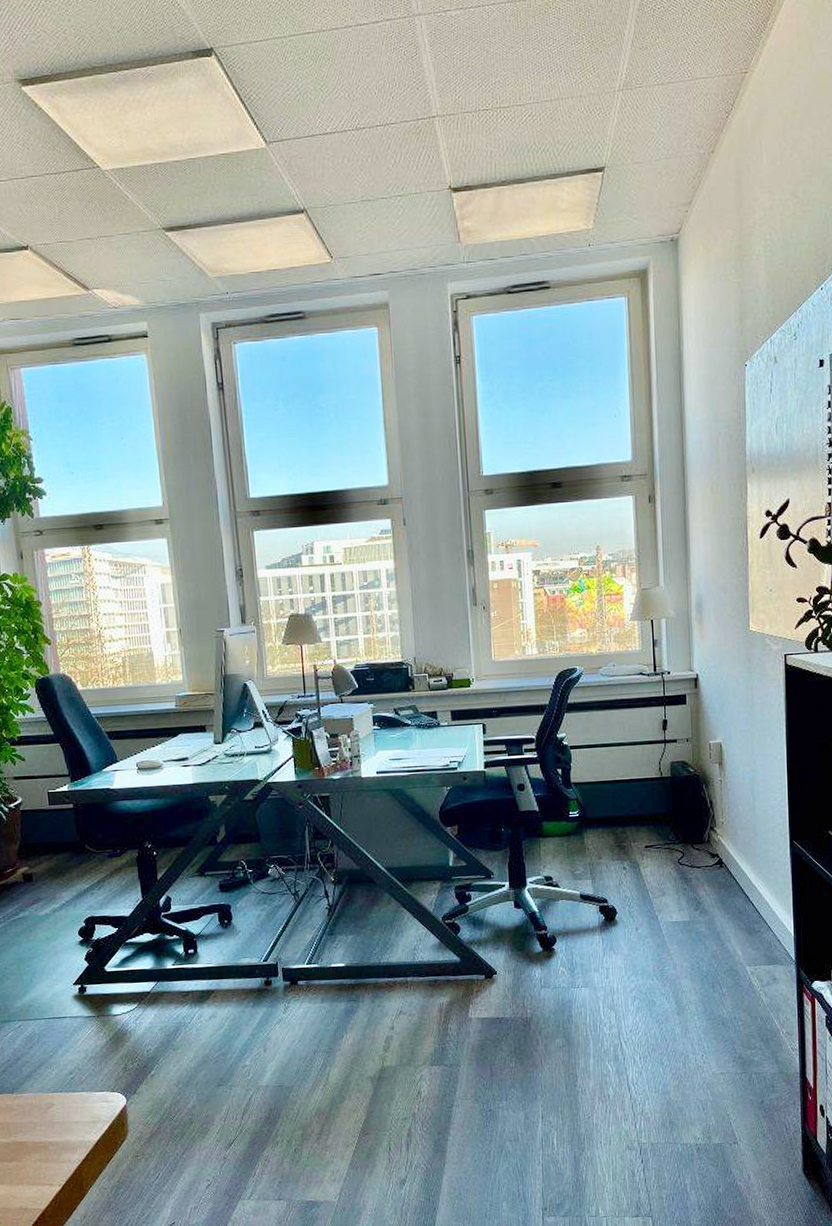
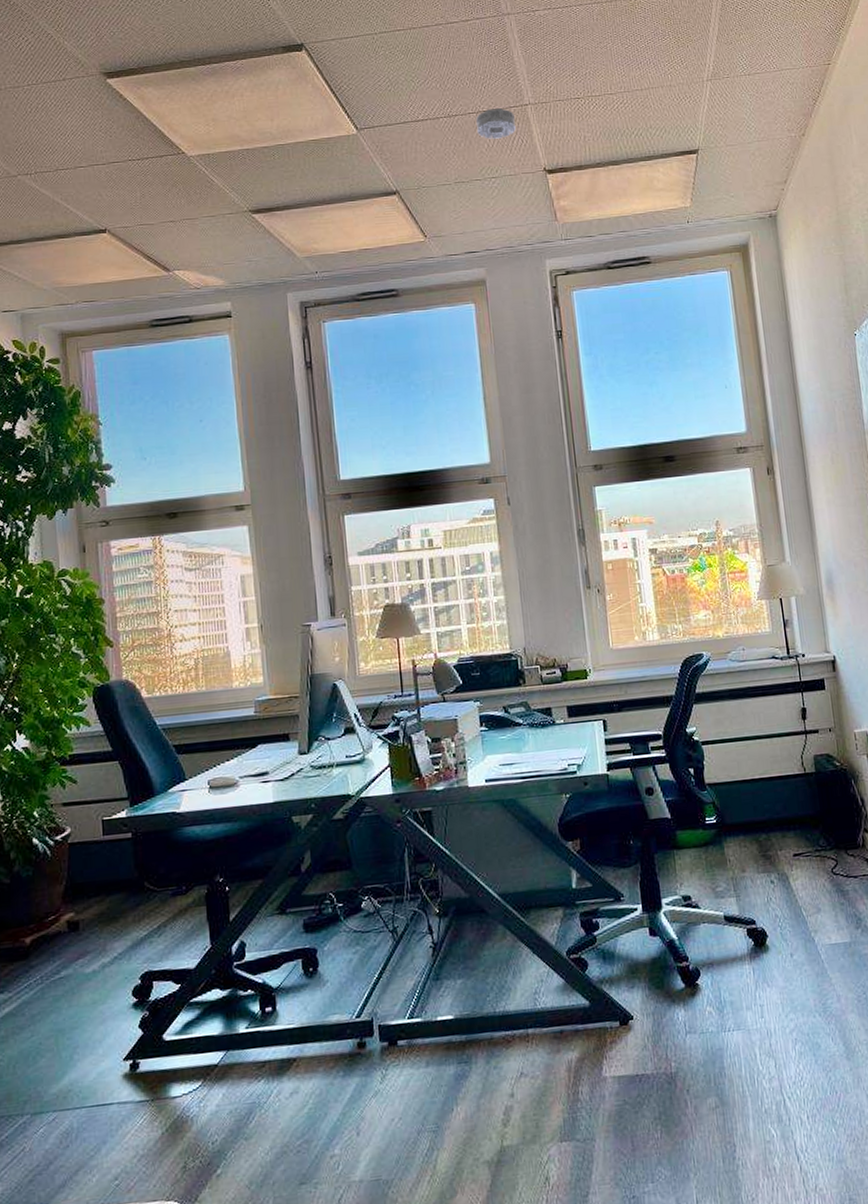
smoke detector: none [384,120,423,154] -> present [476,108,516,139]

